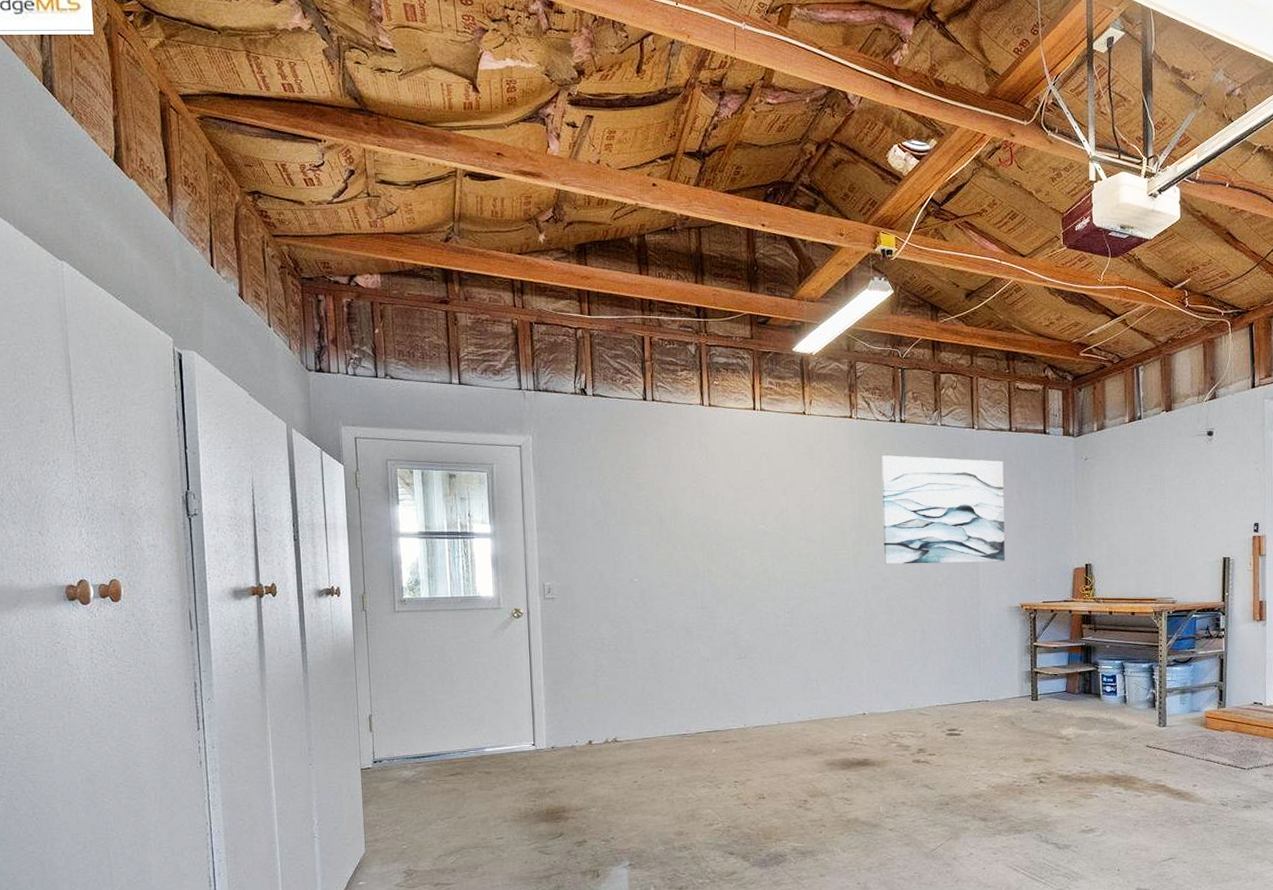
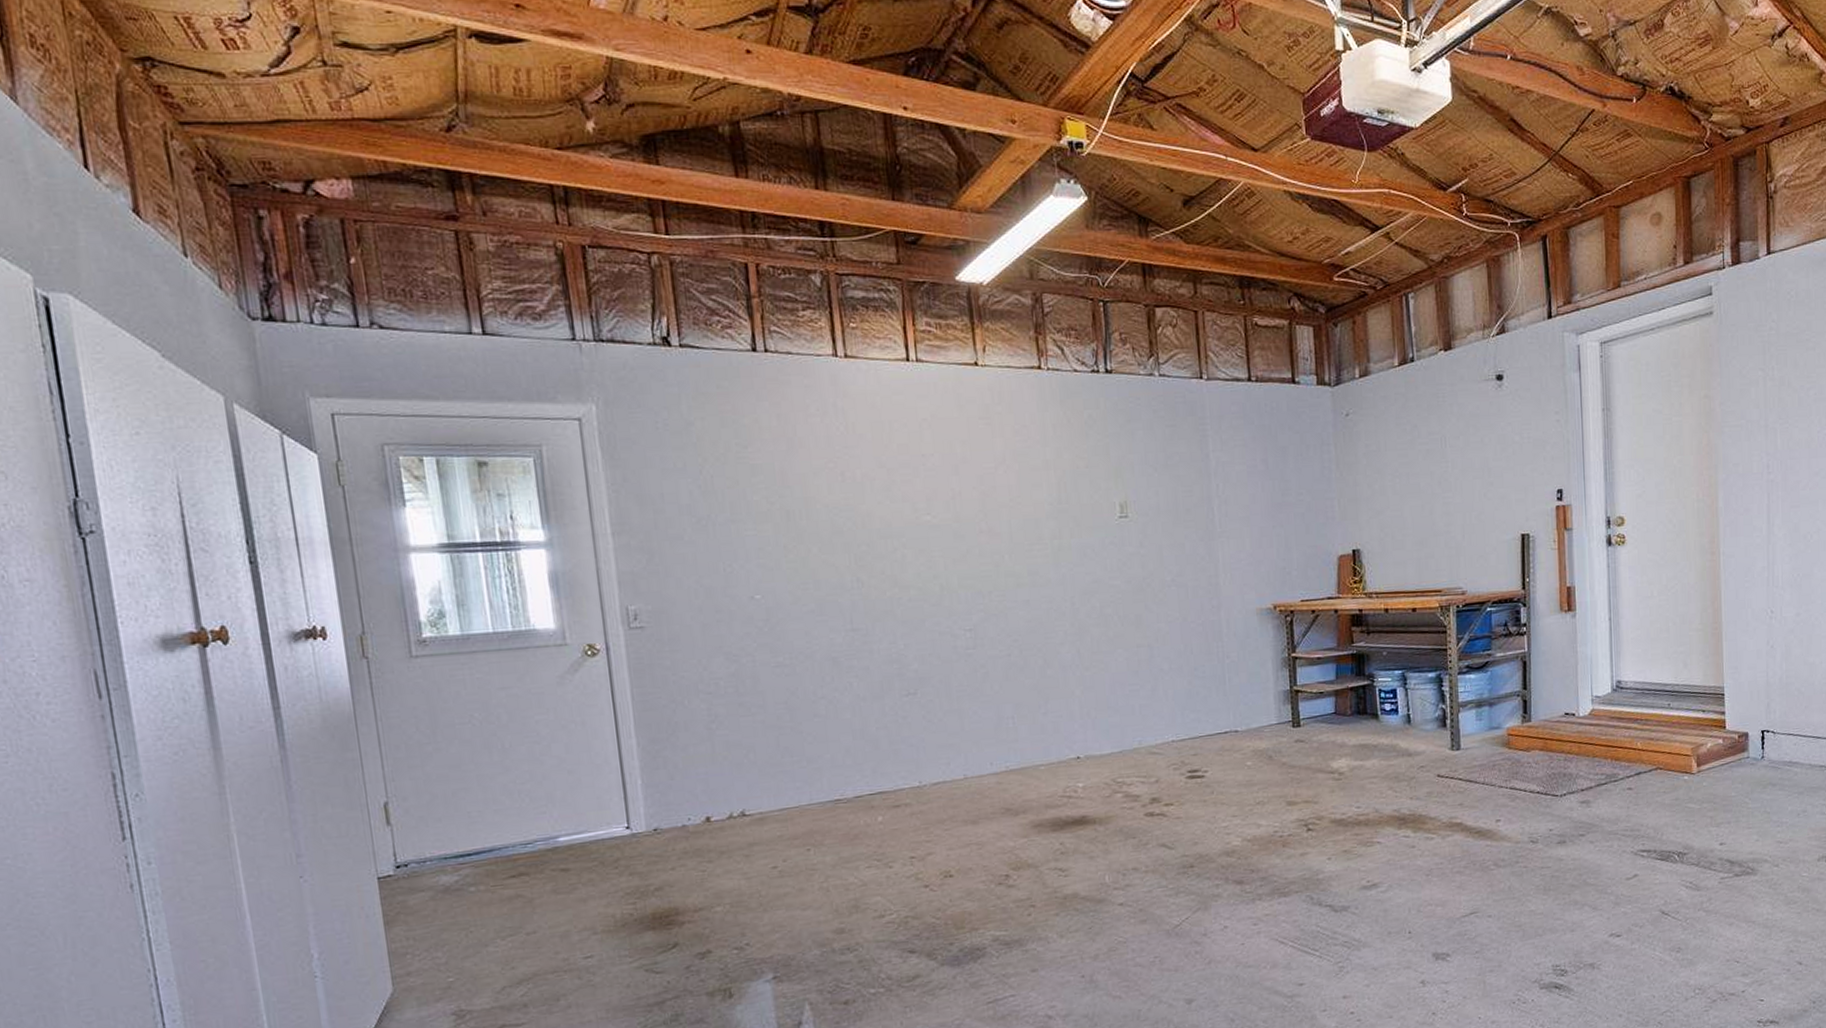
wall art: present [881,455,1005,565] -> none [1083,417,1251,562]

